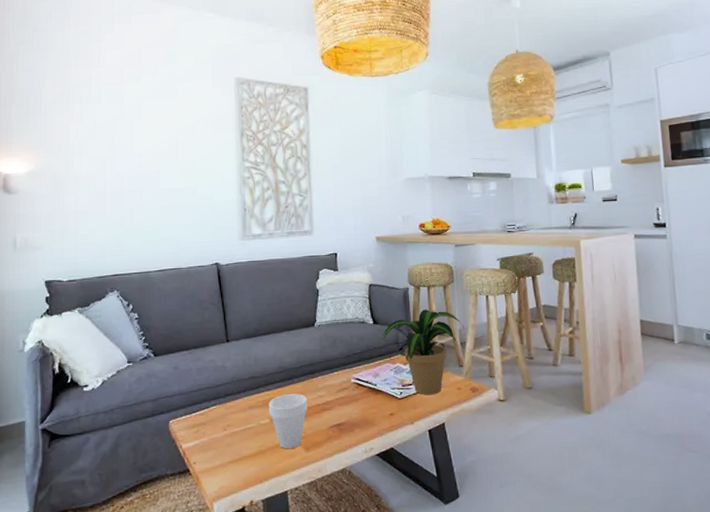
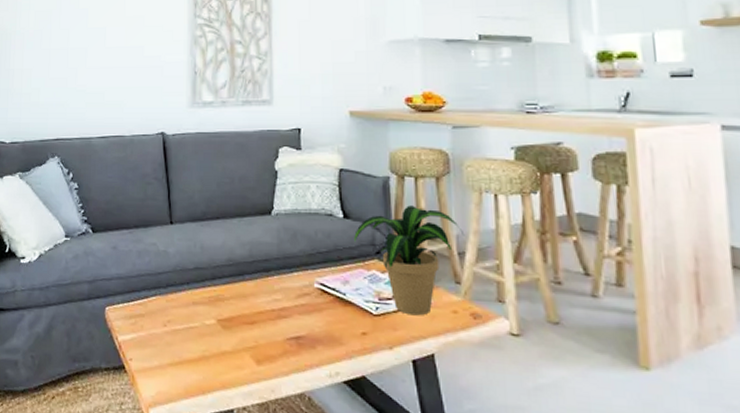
cup: present [269,394,308,450] -> none [215,292,261,360]

